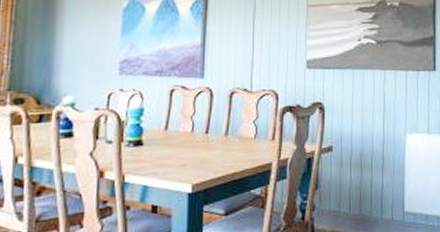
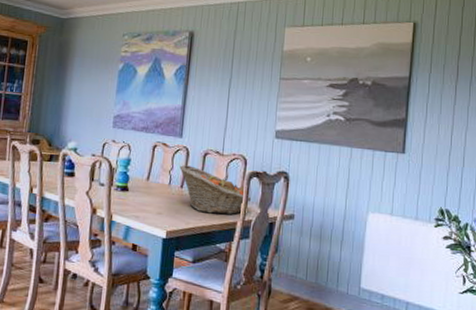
fruit basket: none [203,108,286,158] -> present [179,165,252,215]

